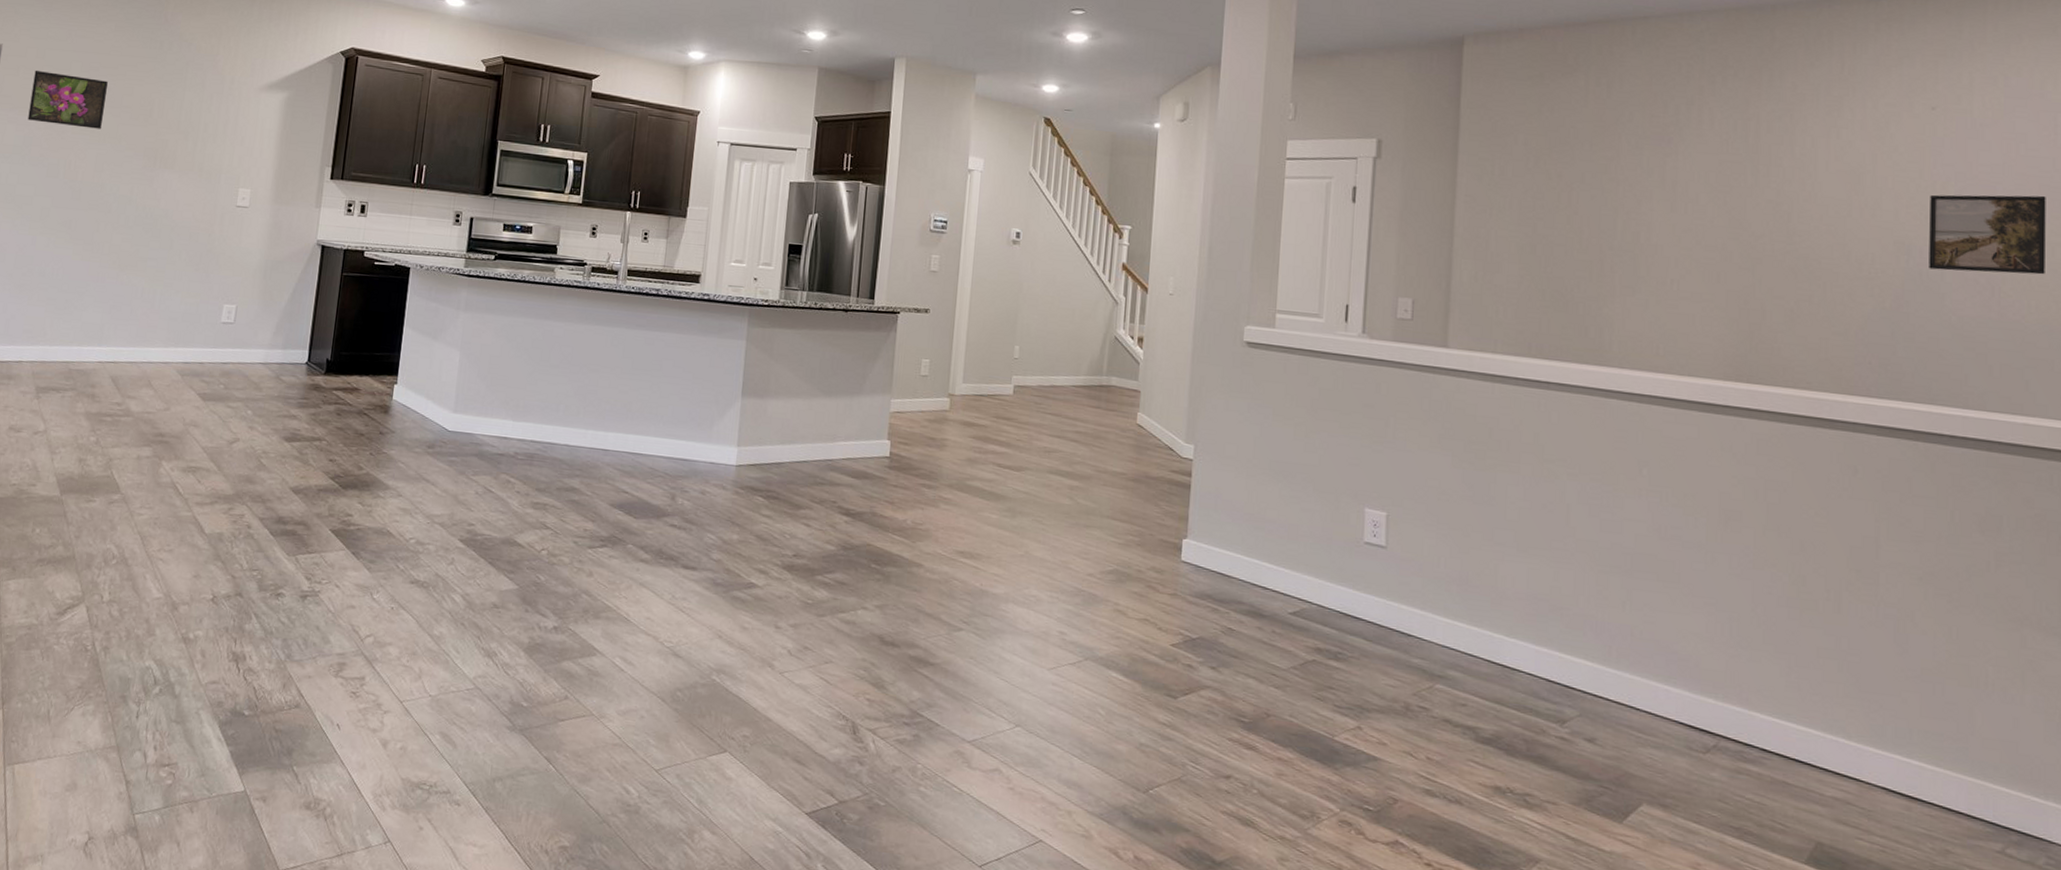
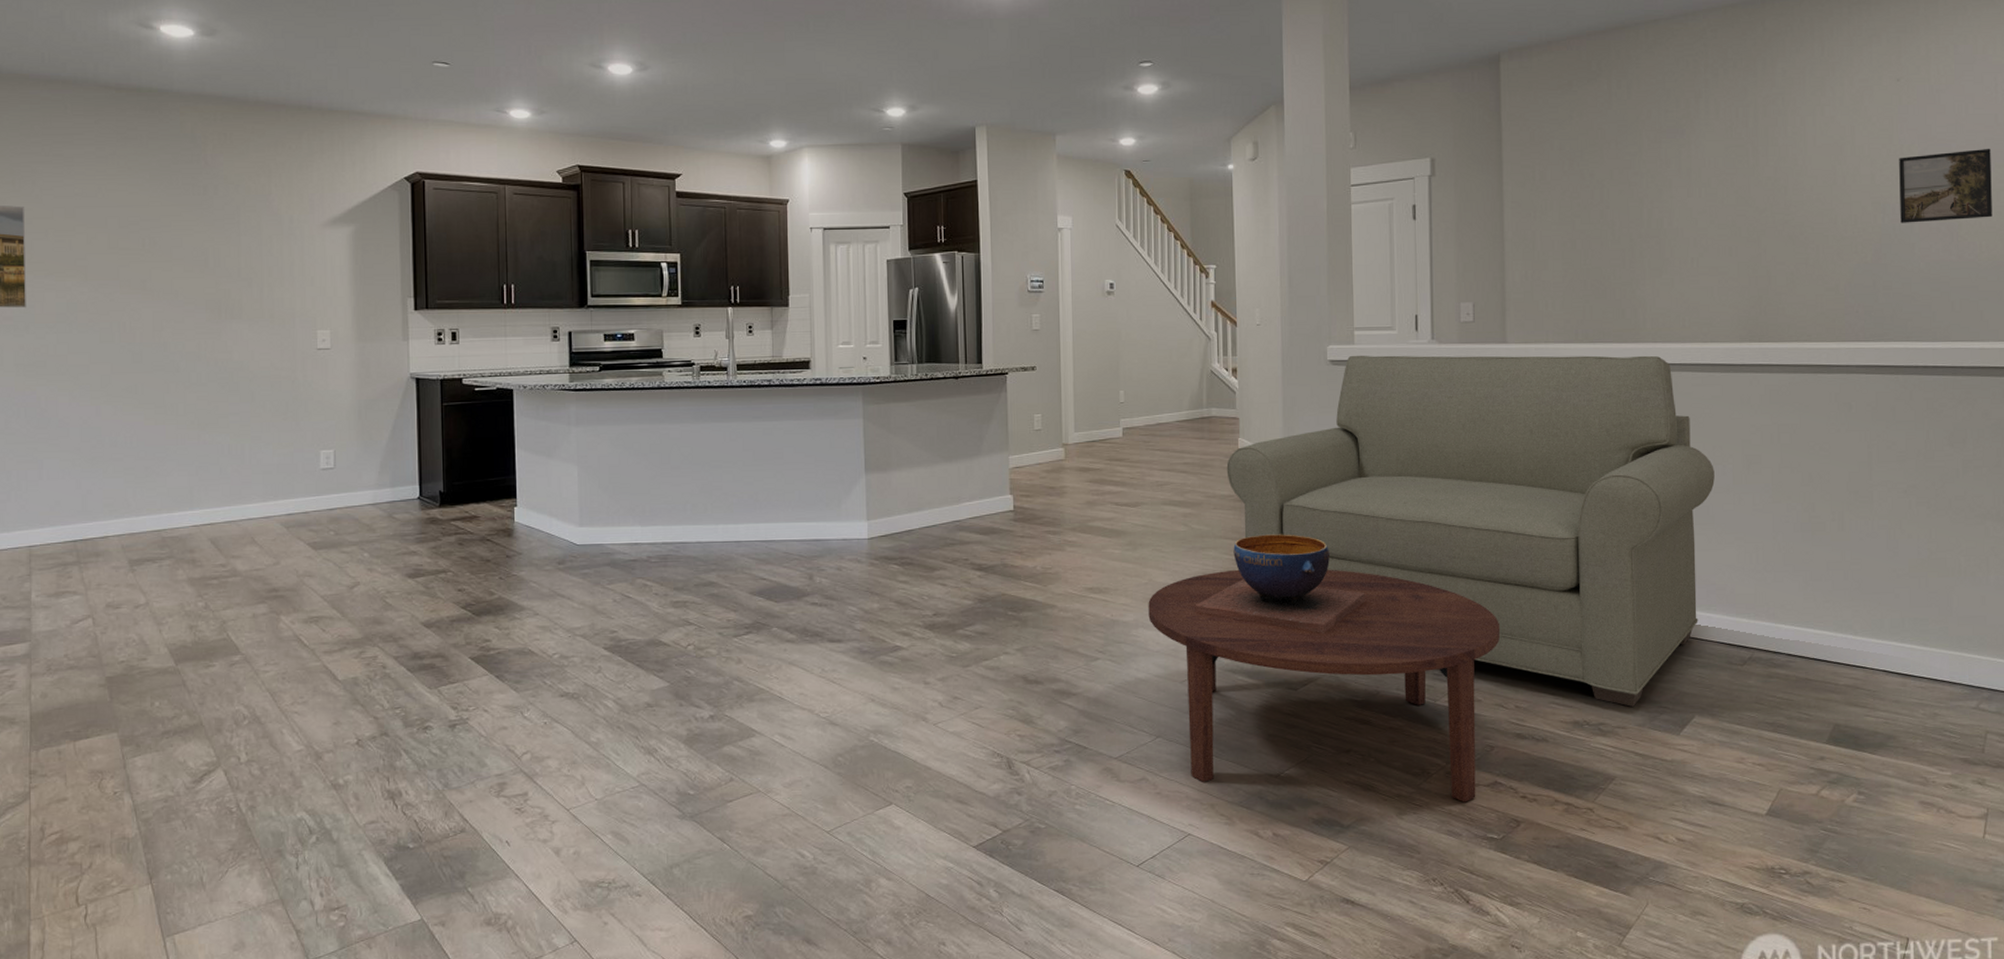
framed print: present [27,70,108,129] -> none [66,230,153,287]
coffee table: none [1020,554,1416,859] -> present [1148,569,1501,803]
decorative bowl: none [1071,520,1263,640] -> present [1194,534,1365,633]
sofa: none [1121,339,1684,781] -> present [1226,355,1715,707]

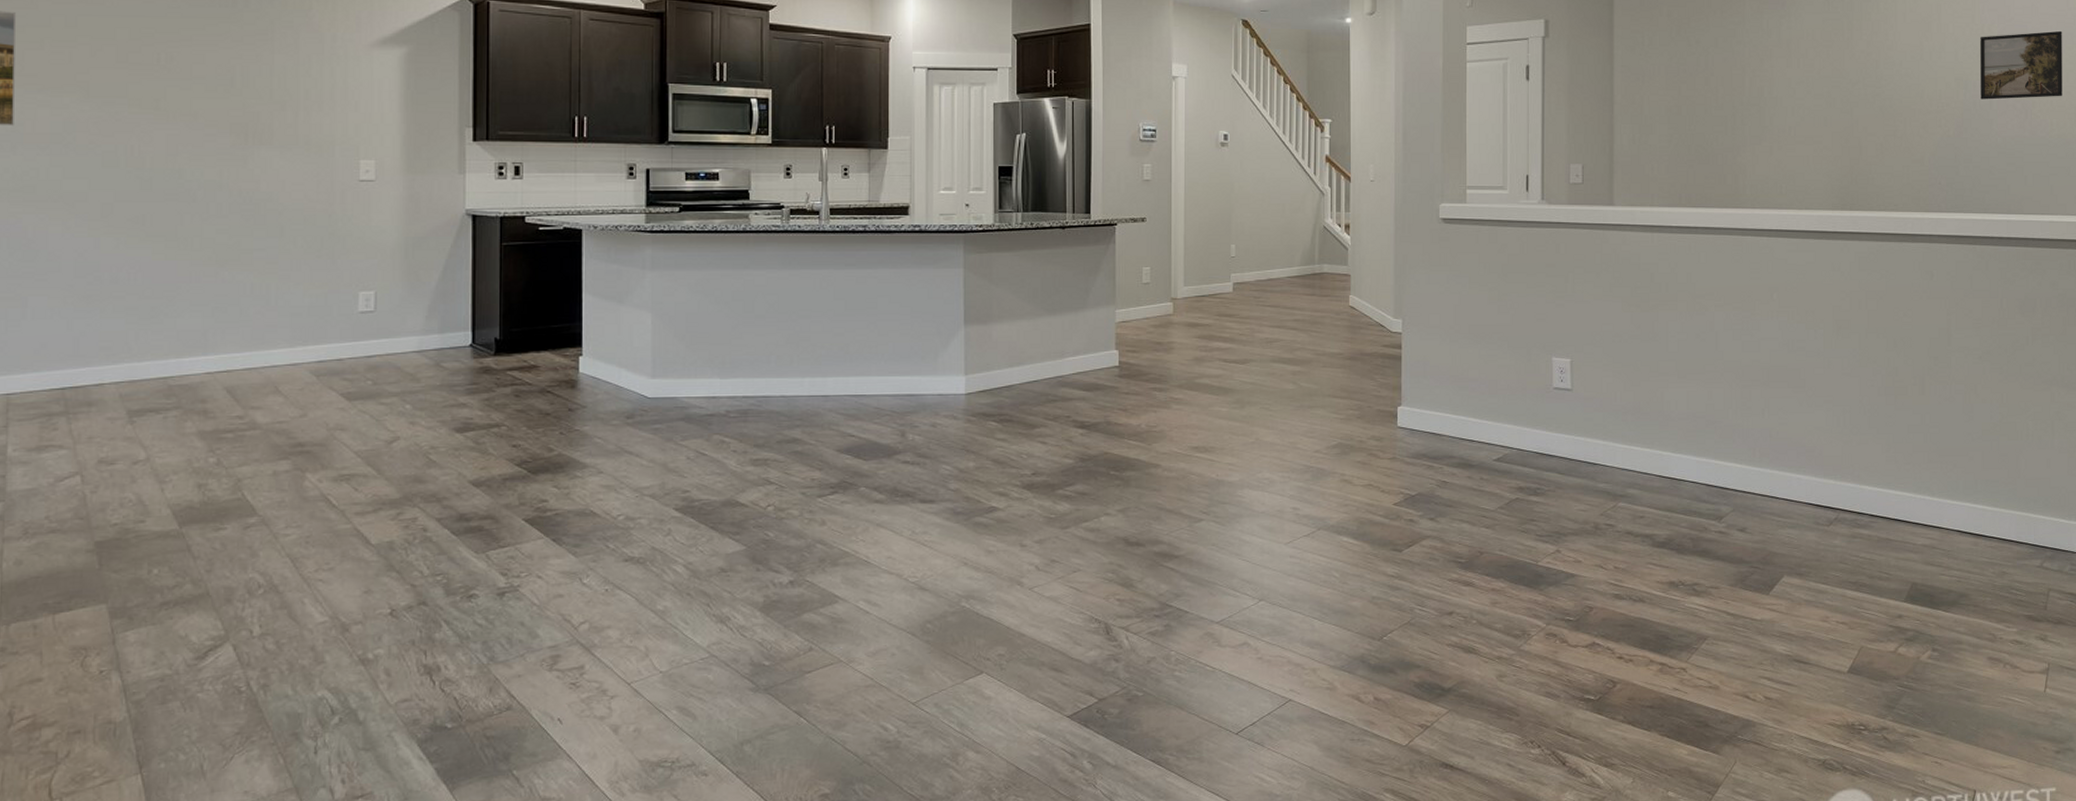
coffee table: present [1148,569,1501,803] -> none [1254,429,1602,664]
decorative bowl: present [1194,534,1365,633] -> none [1301,393,1471,494]
sofa: present [1226,355,1715,707] -> none [1337,214,1806,567]

